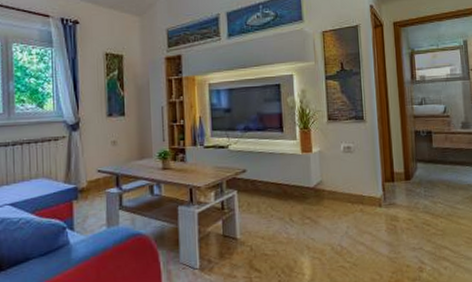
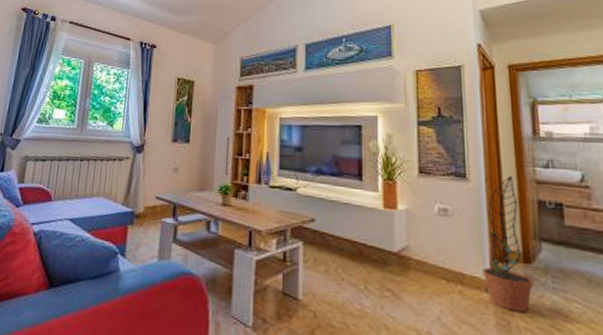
decorative plant: none [376,114,412,218] -> present [481,176,533,313]

